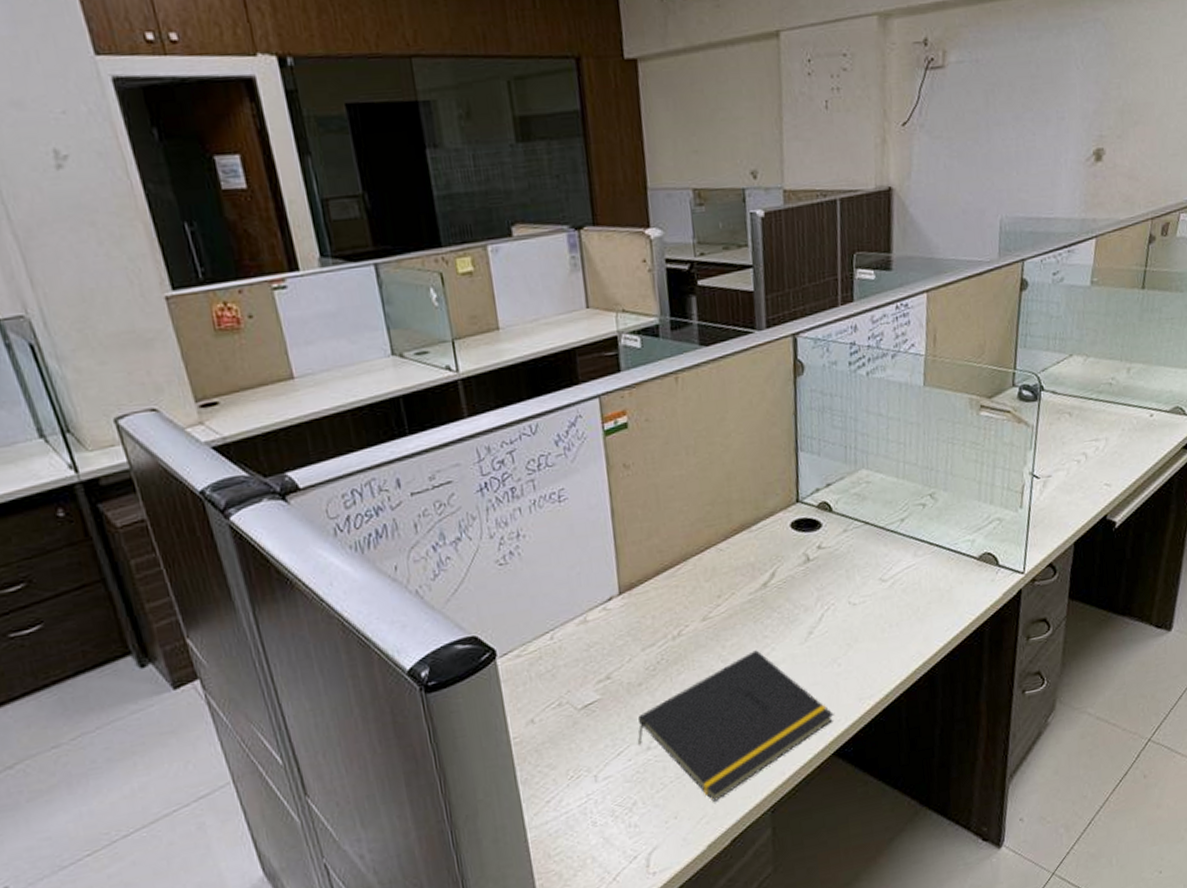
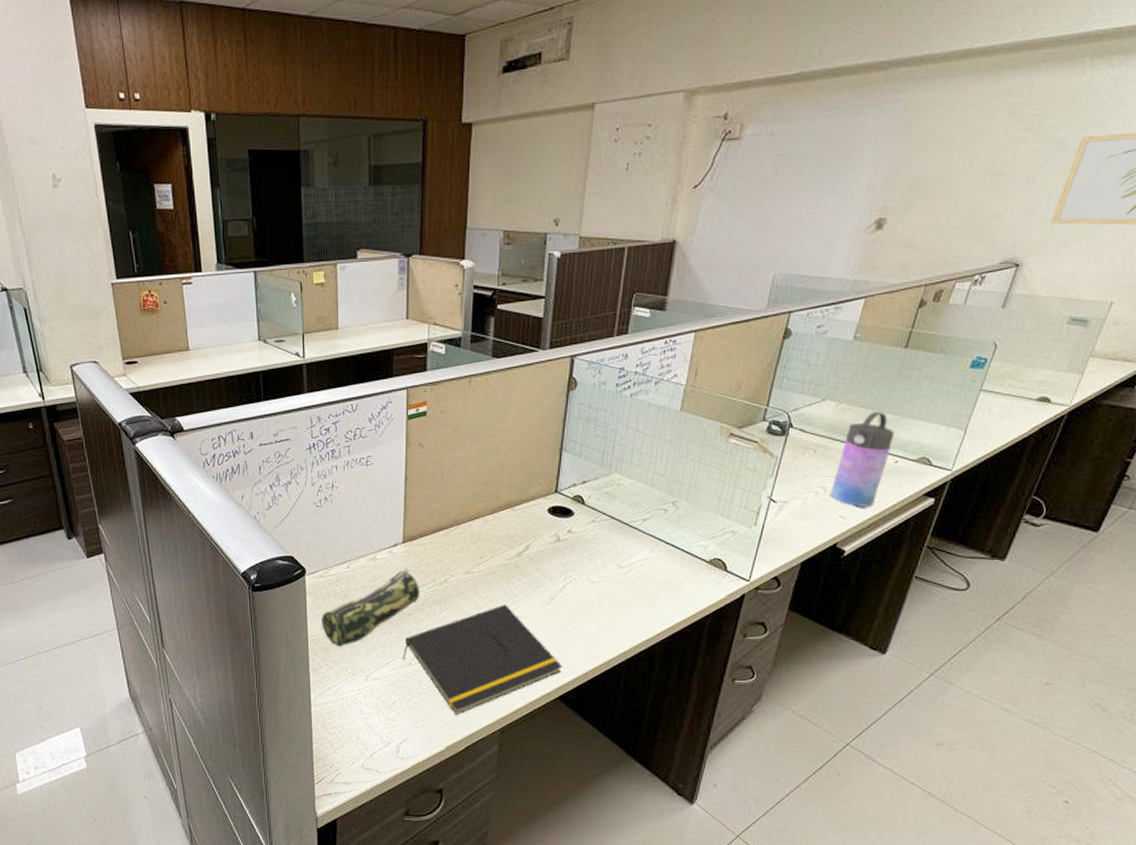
pencil case: none [525,626,650,745] -> present [322,568,420,647]
water bottle: none [1092,362,1146,472] -> present [830,412,895,507]

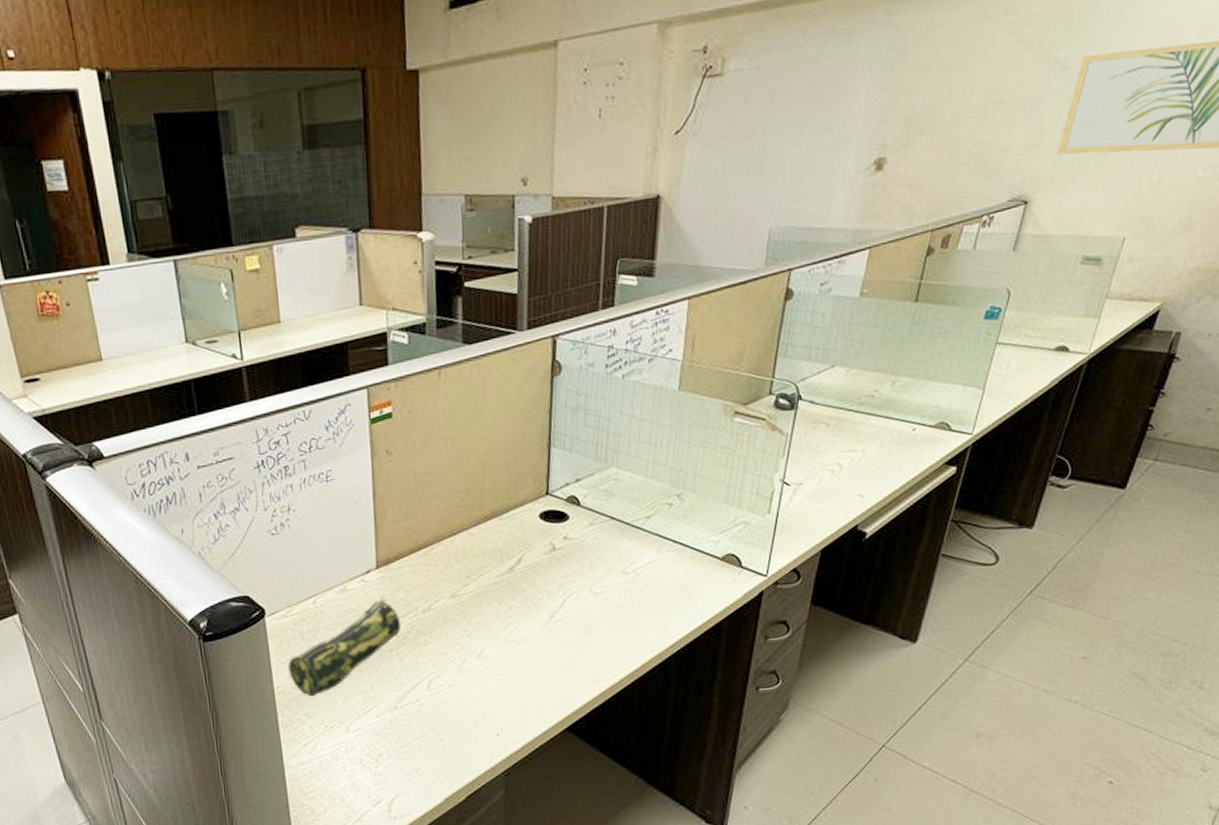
notepad: present [402,604,563,715] -> none [386,628,570,761]
water bottle: present [830,412,895,507] -> none [847,375,910,483]

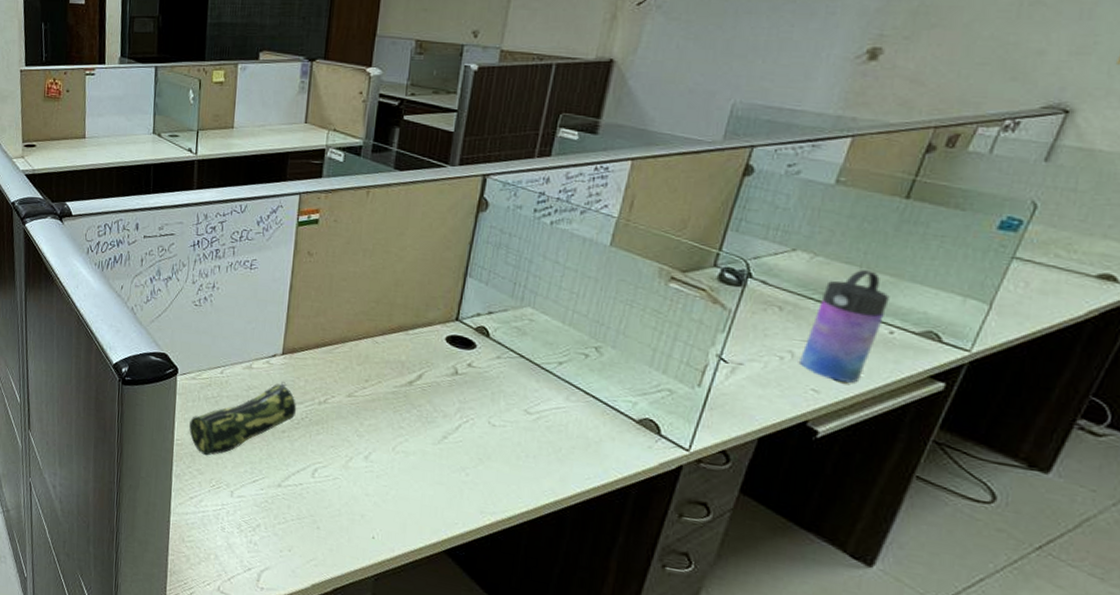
water bottle: none [847,375,910,483] -> present [800,270,890,383]

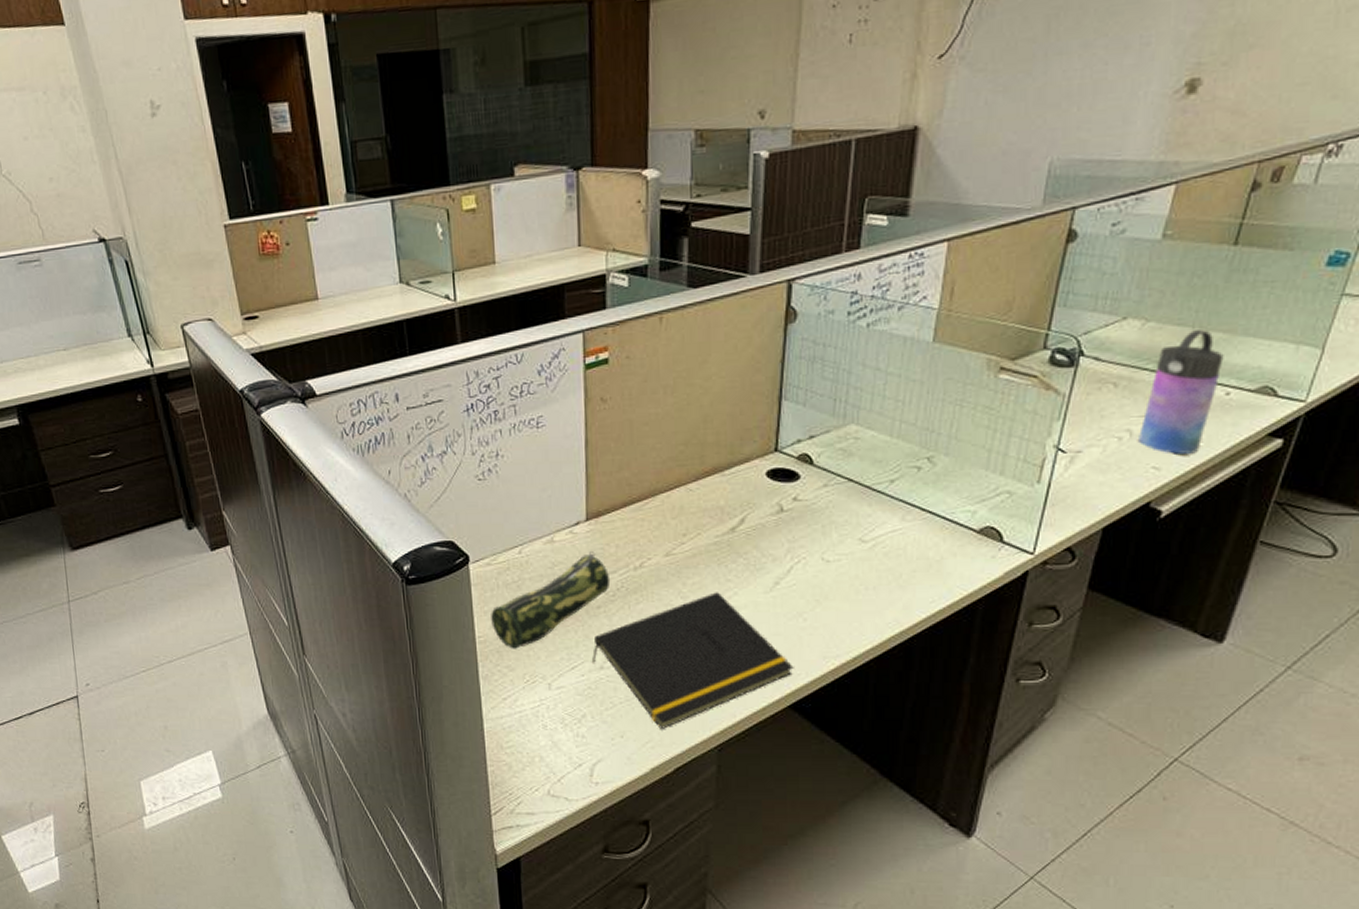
notepad: none [271,436,453,551] -> present [591,592,794,729]

